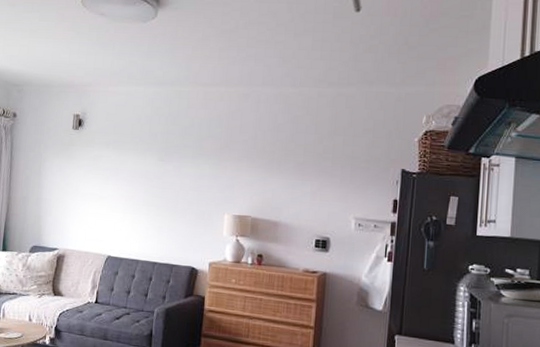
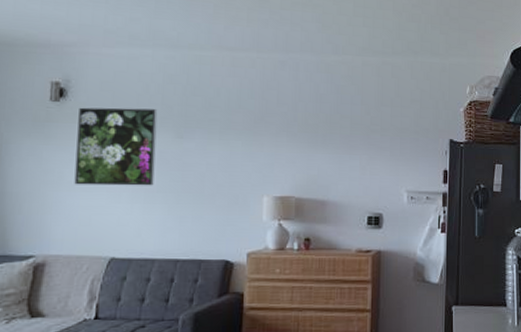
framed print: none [86,134,146,200] -> present [74,107,158,186]

